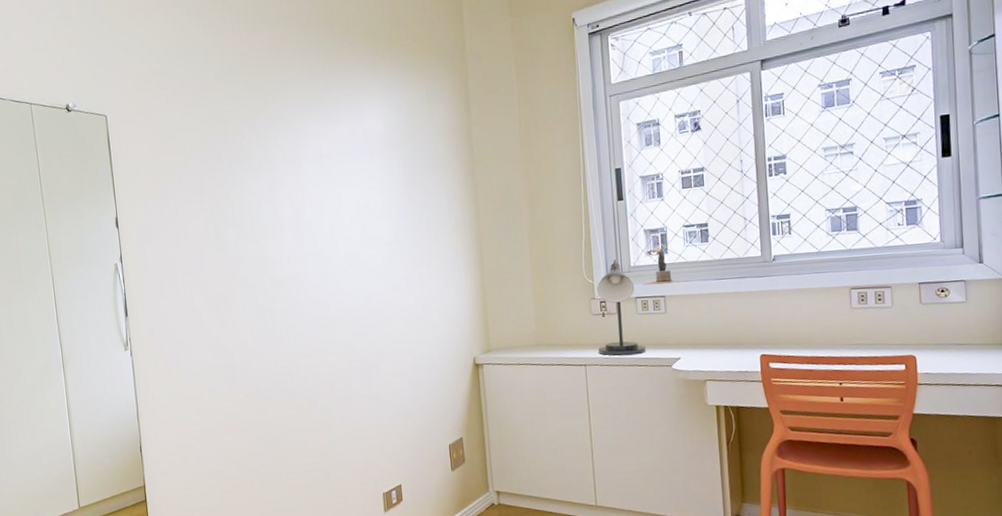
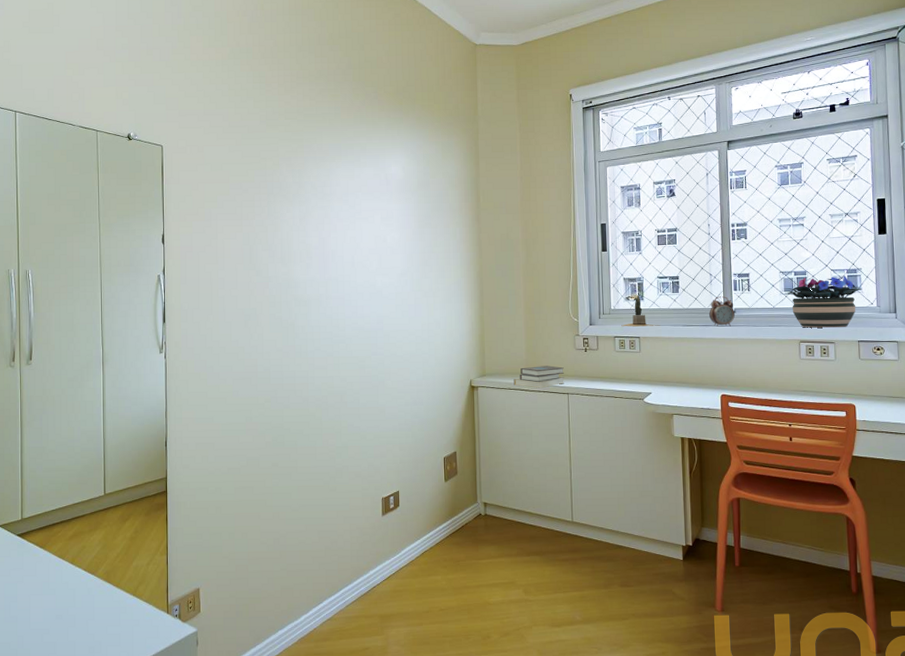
books: none [523,335,581,362] -> present [513,366,564,388]
desk lamp: present [597,258,646,356] -> none [580,301,621,388]
alarm clock: none [744,242,774,278] -> present [709,296,735,327]
potted flower: none [830,210,924,272] -> present [783,277,863,328]

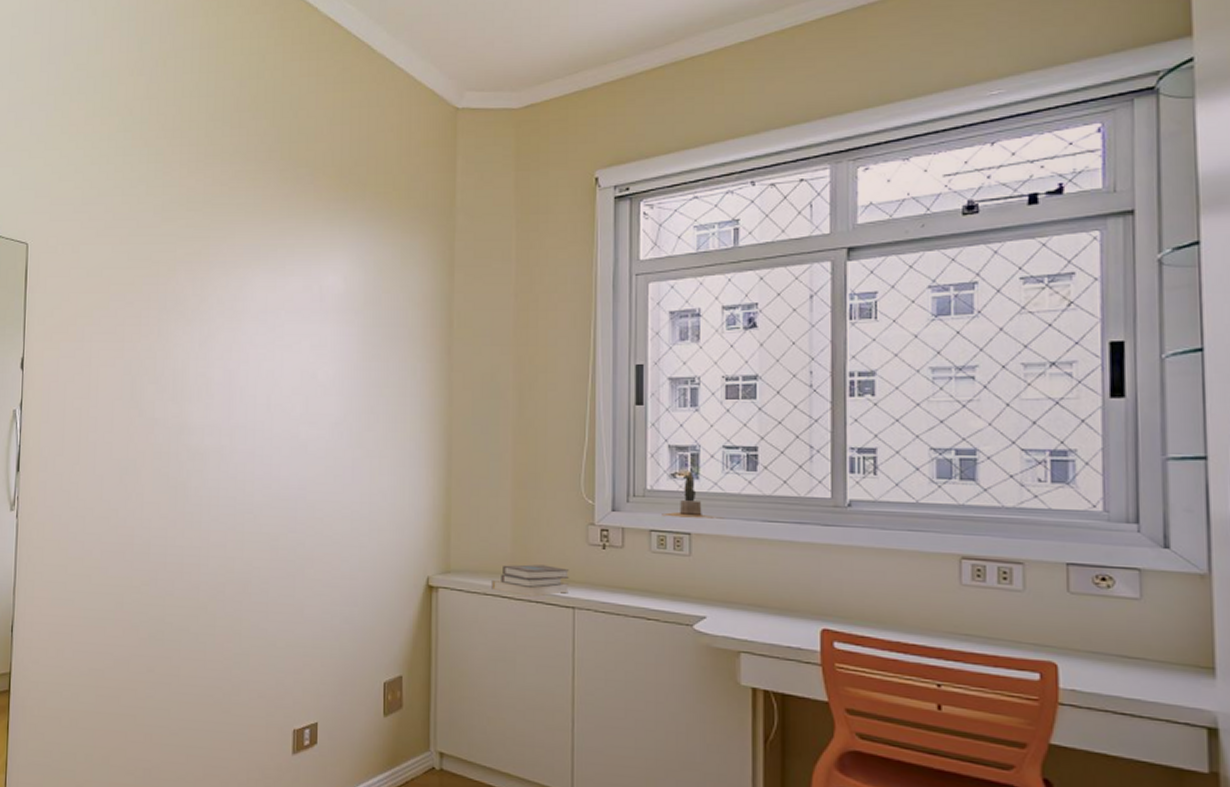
alarm clock: present [709,296,735,327] -> none [806,480,849,527]
potted flower: present [783,277,863,328] -> none [934,459,1078,540]

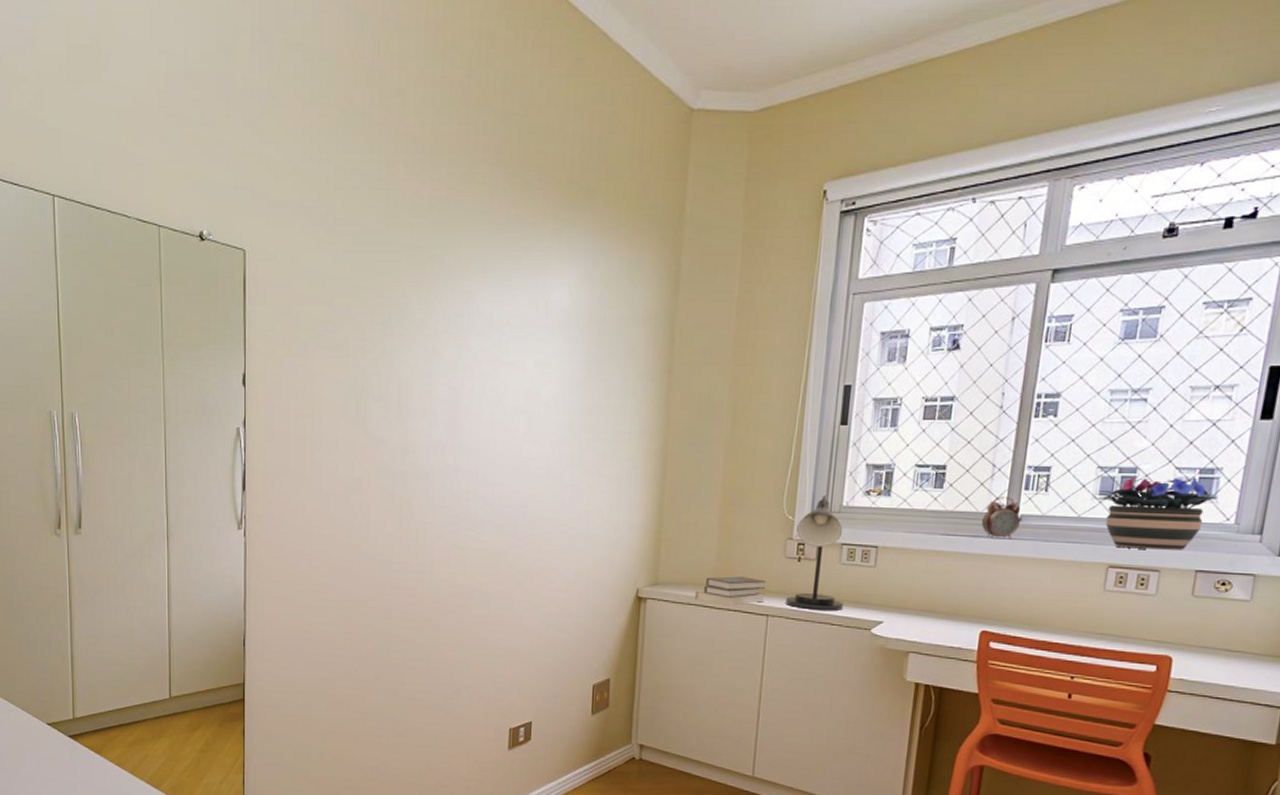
desk lamp: none [593,477,658,604] -> present [786,494,843,611]
potted cactus: present [662,471,725,519] -> none [854,488,909,533]
alarm clock: none [806,480,849,527] -> present [982,497,1021,540]
potted flower: none [934,459,1078,540] -> present [1097,477,1218,550]

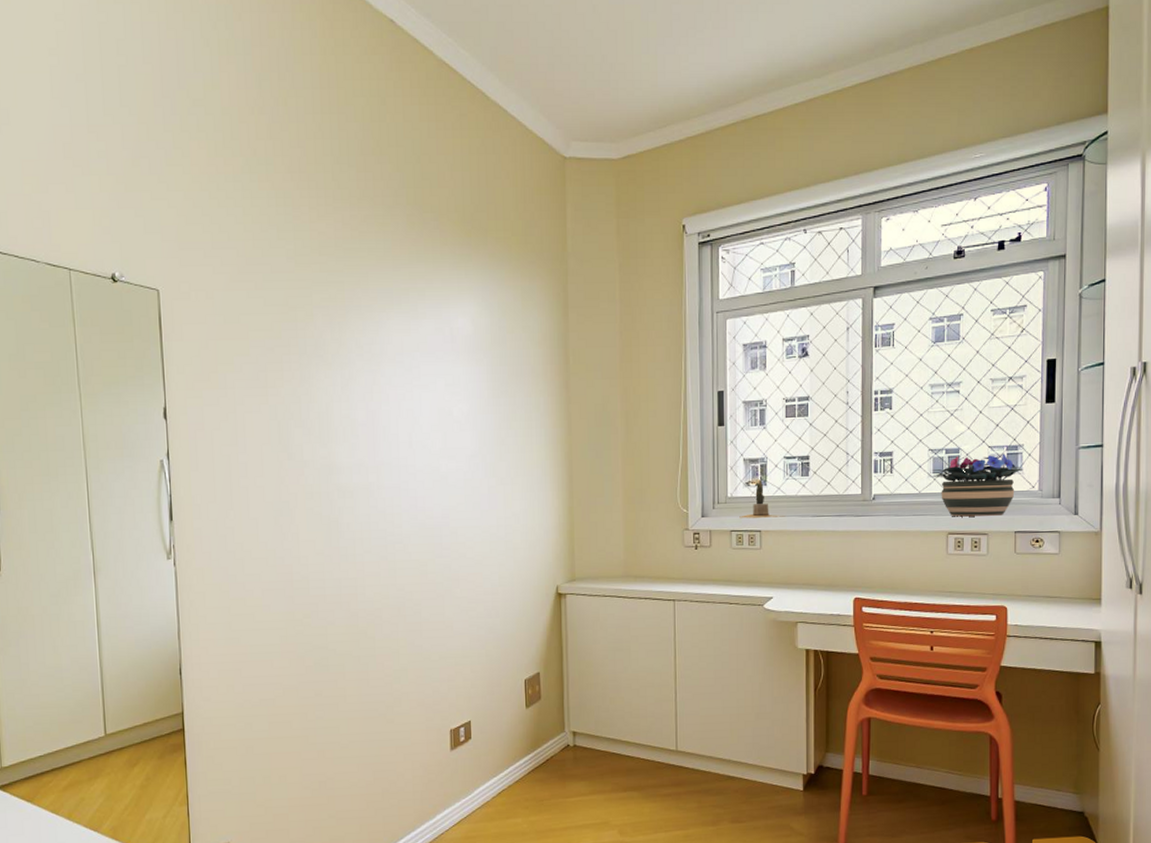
books: present [695,576,766,606] -> none [609,567,670,595]
desk lamp: present [786,494,843,611] -> none [689,487,738,592]
potted cactus: none [854,488,909,533] -> present [739,479,786,519]
alarm clock: present [982,497,1021,540] -> none [844,480,873,517]

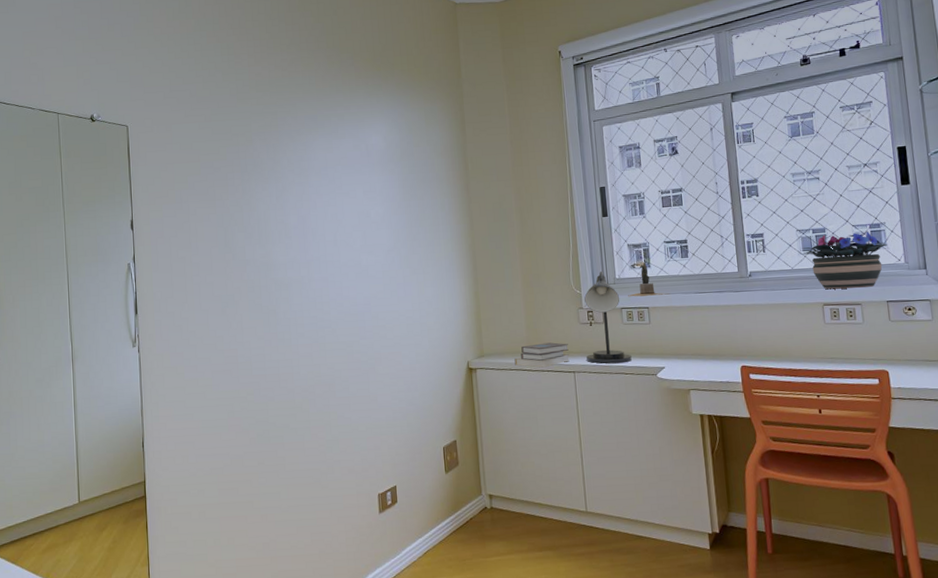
books: none [609,567,670,595] -> present [514,342,570,368]
desk lamp: none [689,487,738,592] -> present [584,270,632,364]

